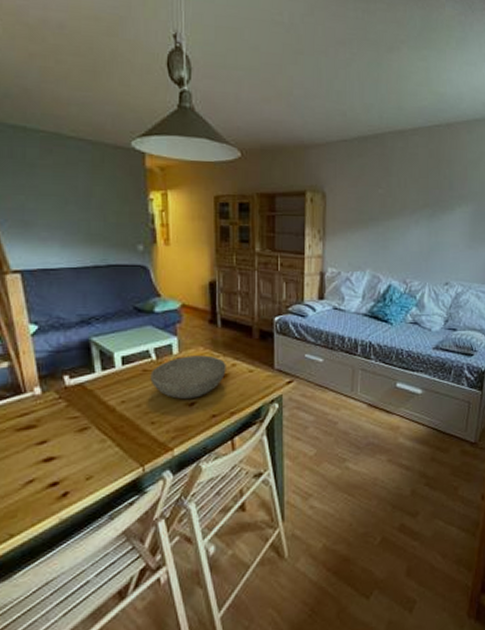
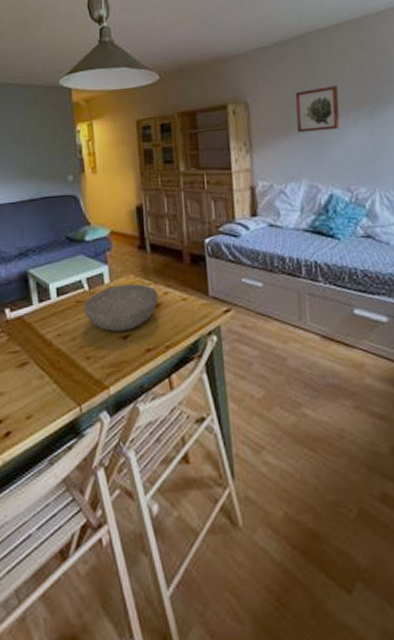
wall art: none [367,186,407,227] -> present [295,85,340,133]

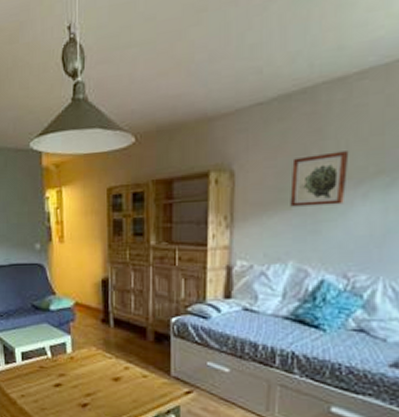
bowl: present [84,283,159,333] -> none [46,355,119,400]

